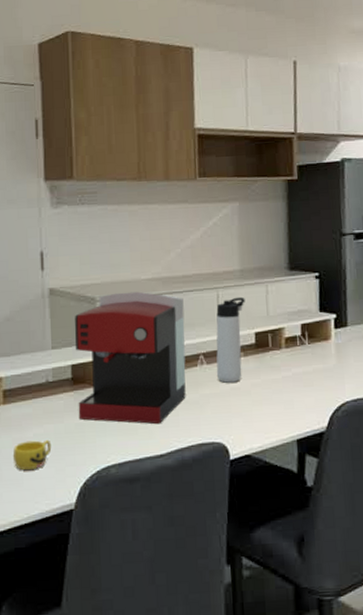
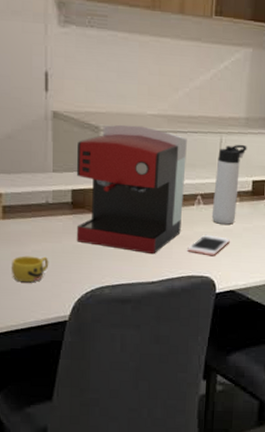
cell phone: none [195,395,239,419] -> present [187,234,230,256]

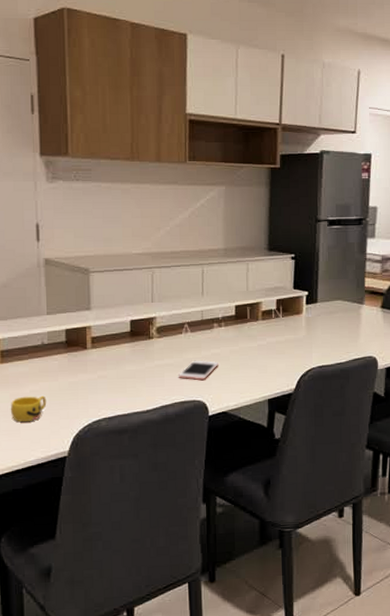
coffee maker: present [76,124,187,255] -> none [69,264,172,384]
thermos bottle: present [211,144,247,225] -> none [199,273,228,349]

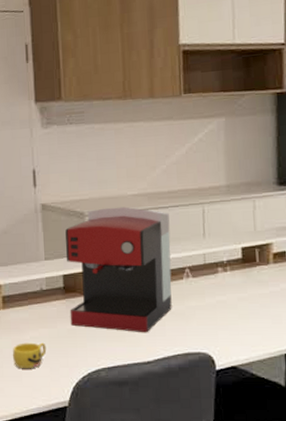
coffee maker: none [69,264,172,384] -> present [65,206,172,333]
cell phone: present [179,360,218,381] -> none [181,308,225,331]

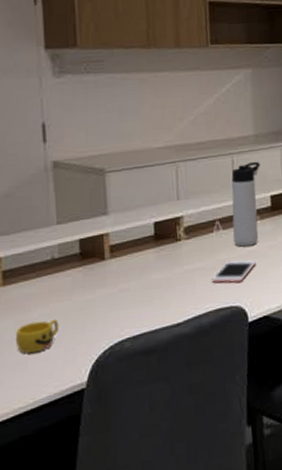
coffee maker: present [65,206,172,333] -> none [82,160,203,296]
cell phone: none [181,308,225,331] -> present [212,259,256,283]
thermos bottle: none [202,212,232,296] -> present [231,161,260,247]

